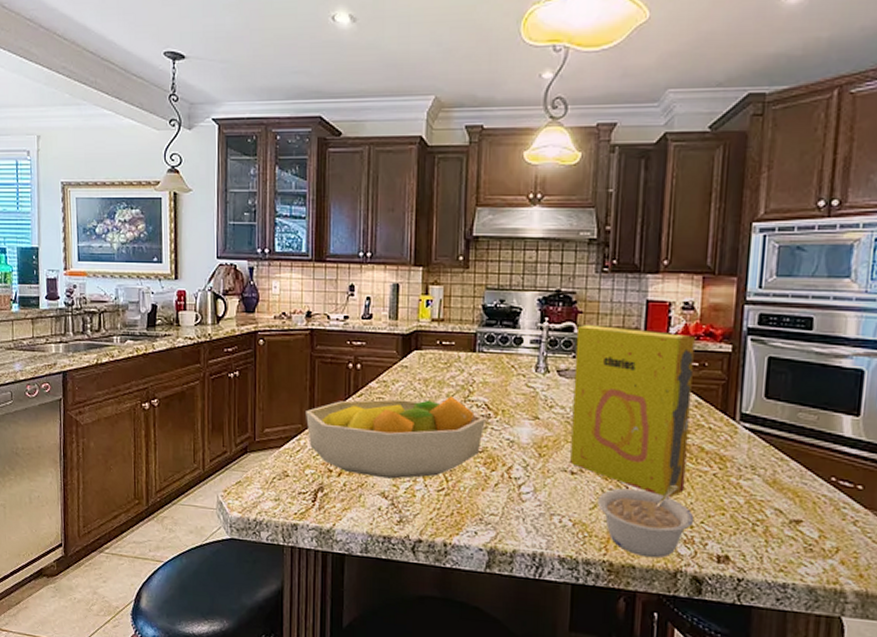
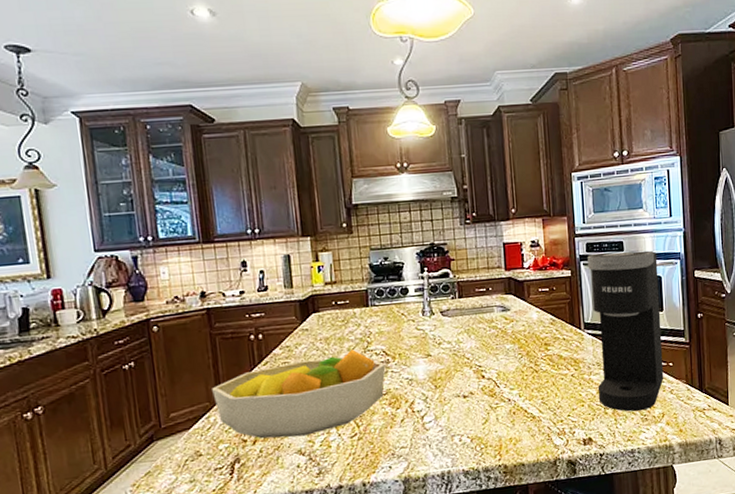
cereal box: present [570,325,695,498] -> none [451,267,552,401]
legume: present [598,484,695,558] -> none [488,389,563,454]
coffee maker: none [747,328,863,539] -> present [587,250,664,412]

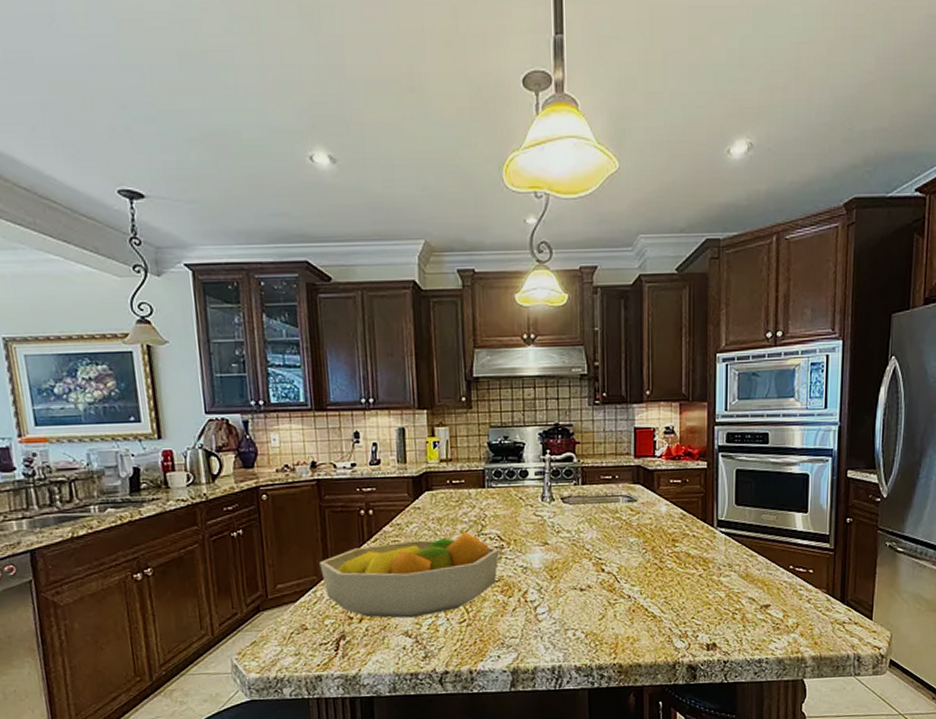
coffee maker: present [587,250,664,412] -> none [727,444,806,619]

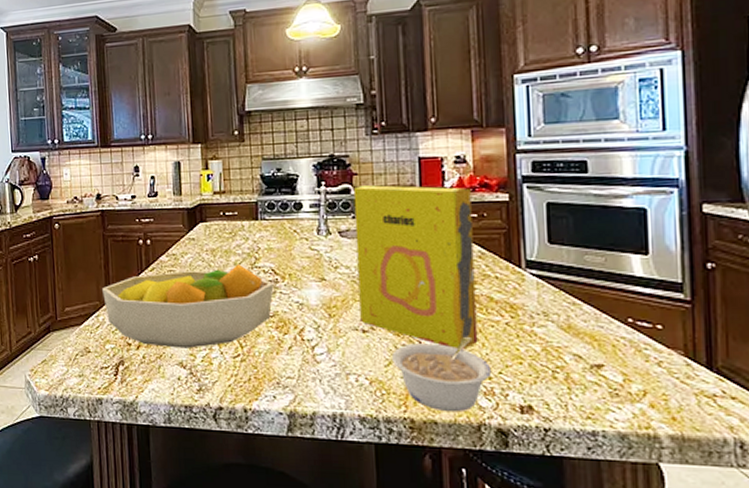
cereal box: none [576,453,677,601] -> present [353,185,478,350]
legume: none [605,588,686,655] -> present [392,336,492,412]

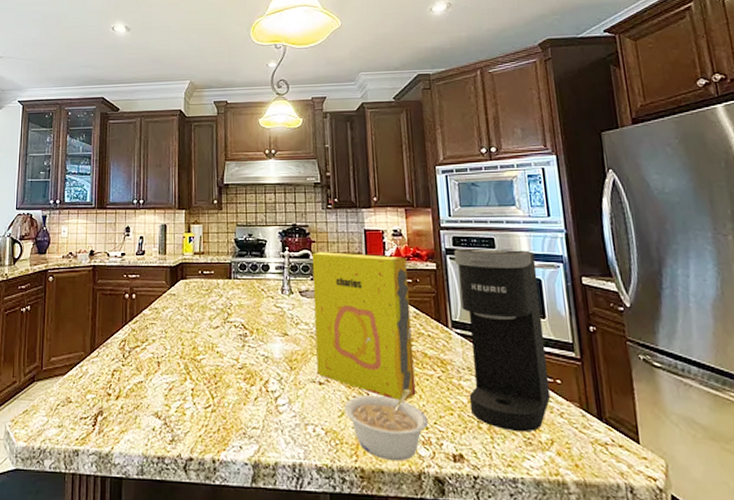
fruit bowl: present [102,264,274,348] -> none [88,319,243,399]
coffee maker: none [533,173,647,383] -> present [454,248,551,433]

